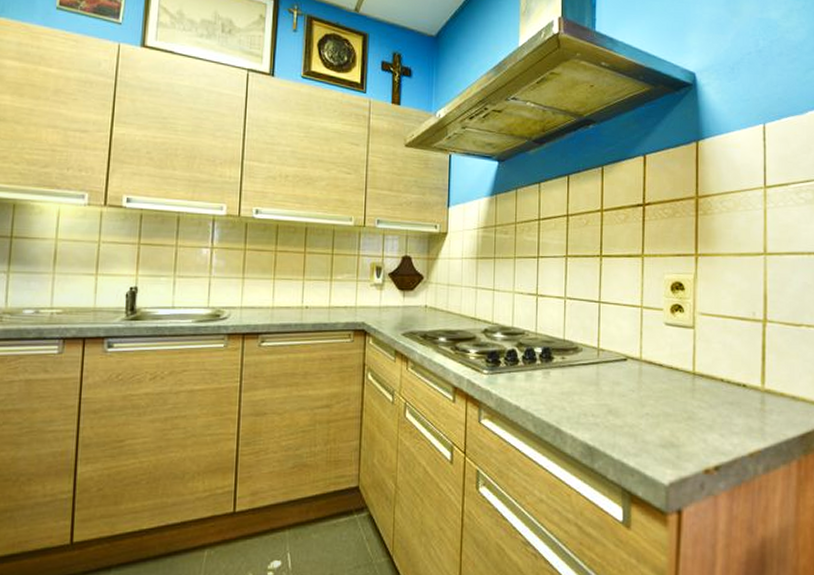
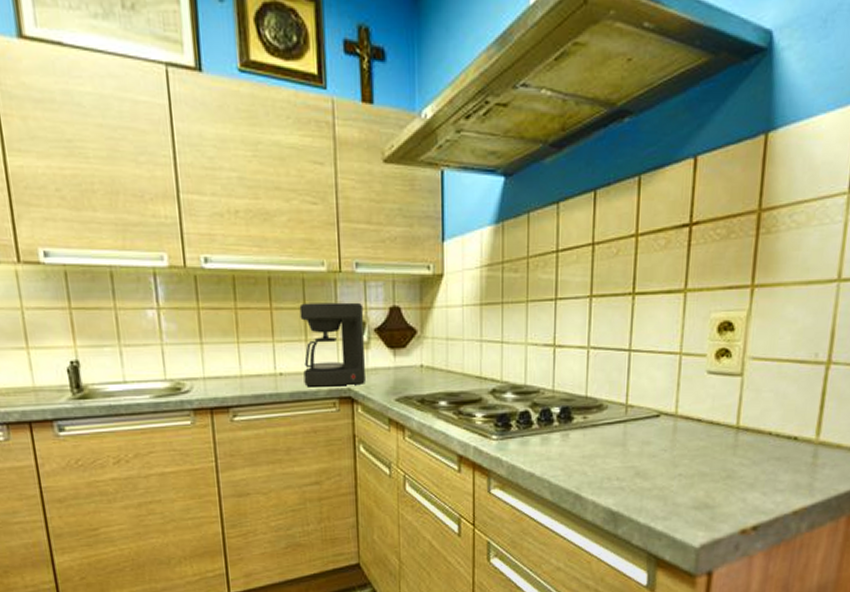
coffee maker: none [326,249,381,321] -> present [299,302,365,388]

